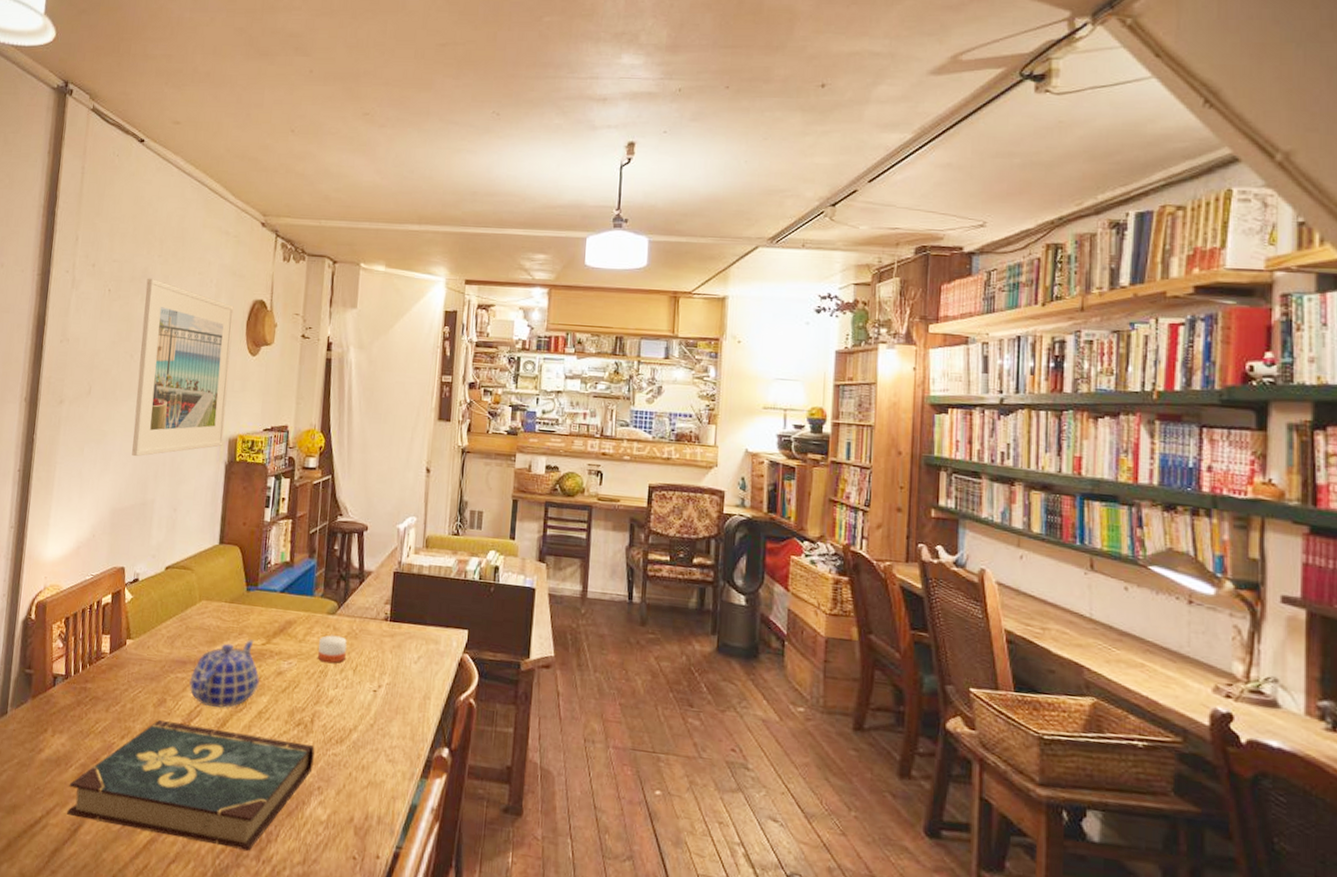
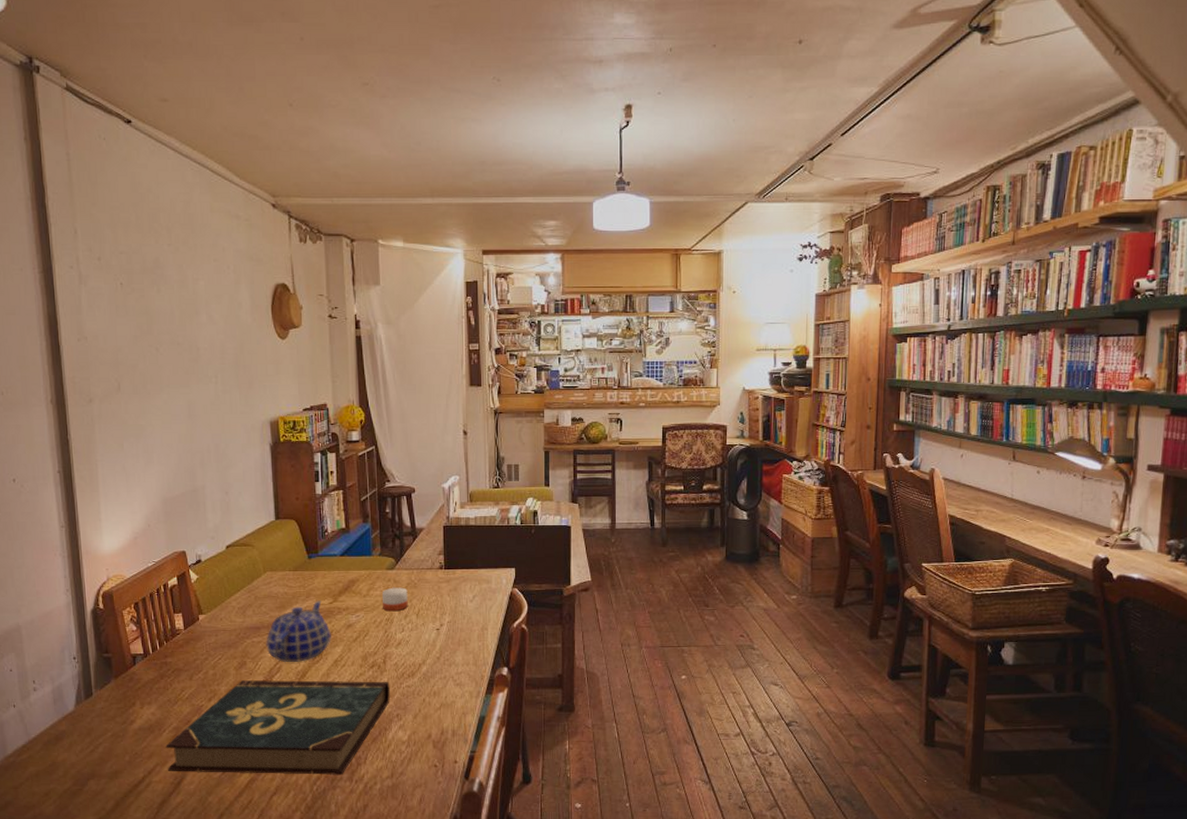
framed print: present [132,278,234,457] -> none [160,268,265,447]

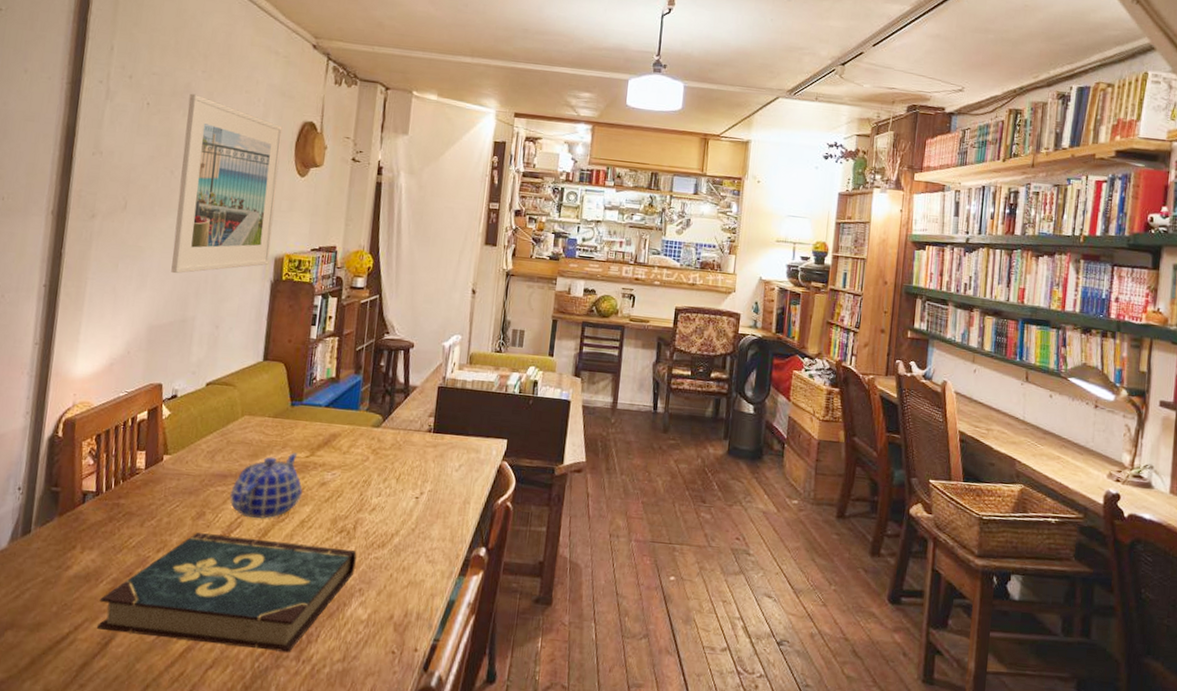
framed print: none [160,268,265,447] -> present [171,93,283,274]
candle: present [381,587,408,612] -> none [362,446,391,473]

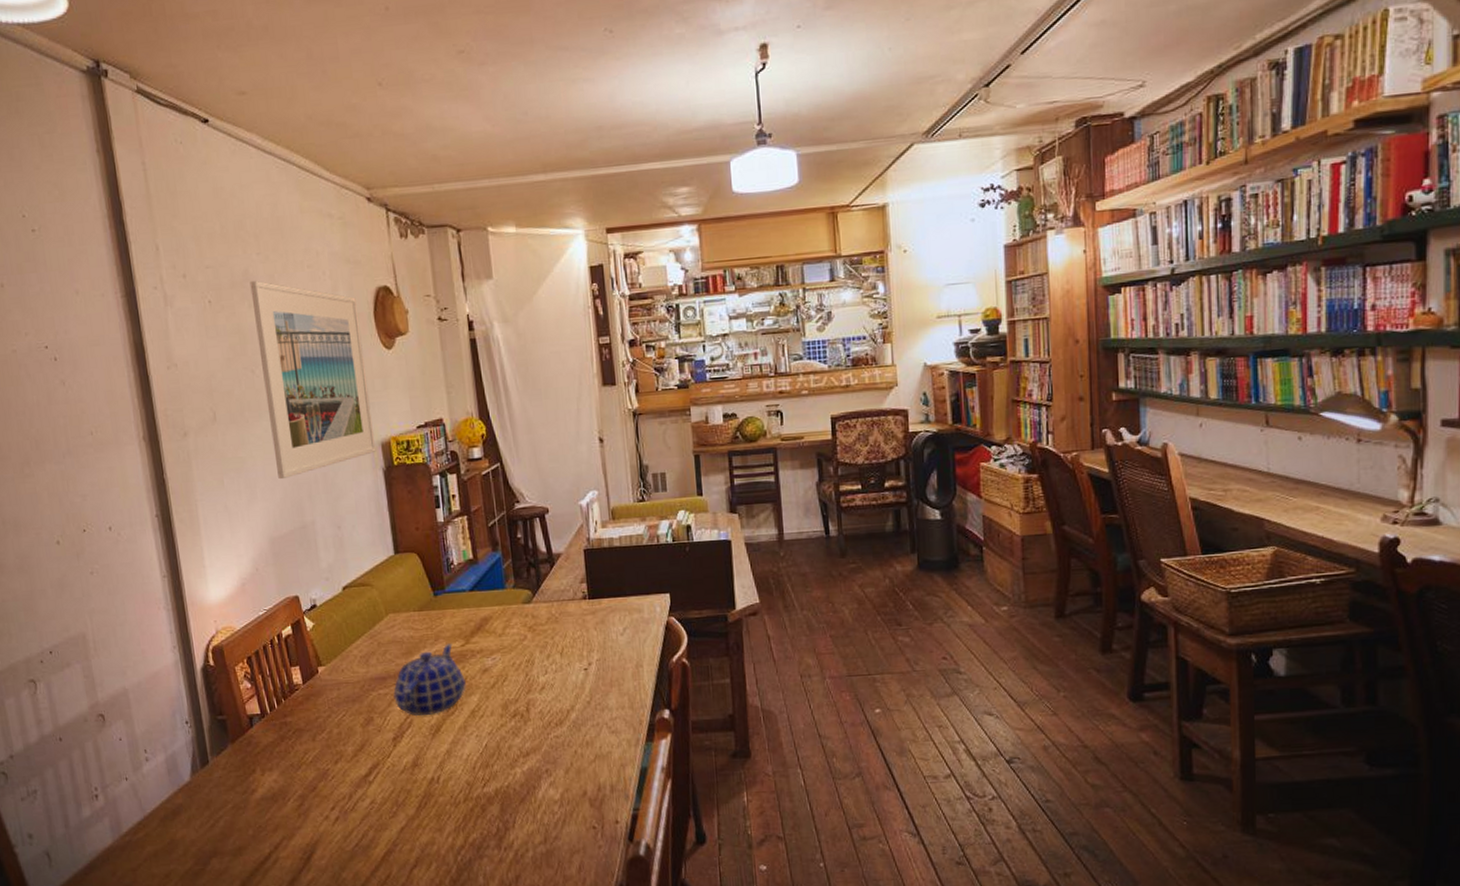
book: present [97,533,357,652] -> none [291,732,537,846]

